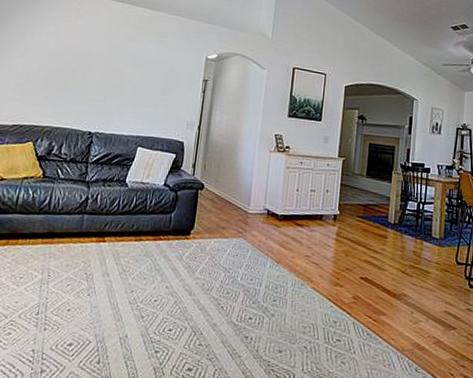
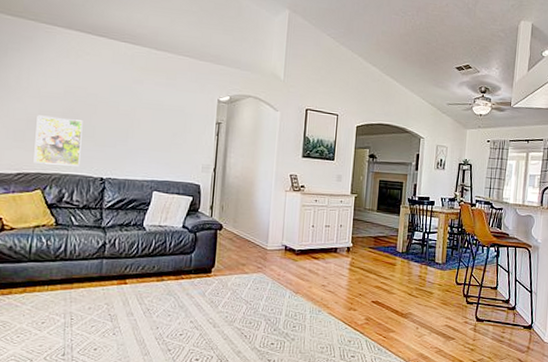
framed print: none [29,70,78,120] -> present [33,115,83,166]

